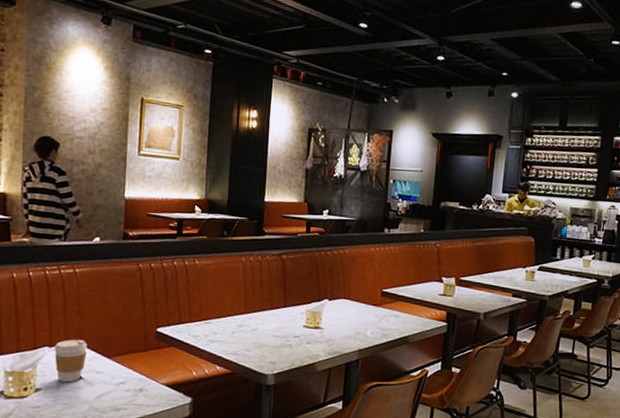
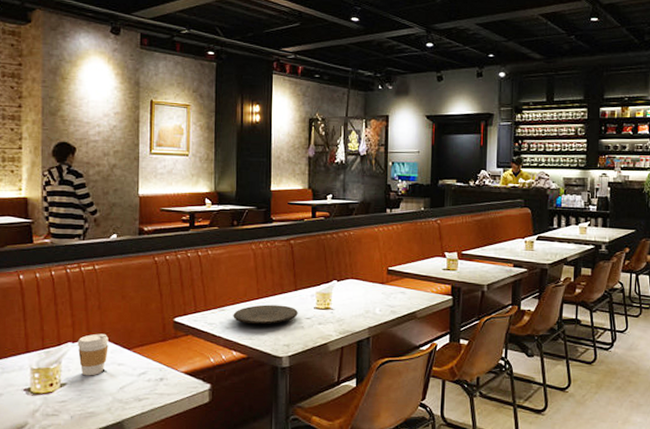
plate: none [218,320,286,340] -> present [233,304,298,325]

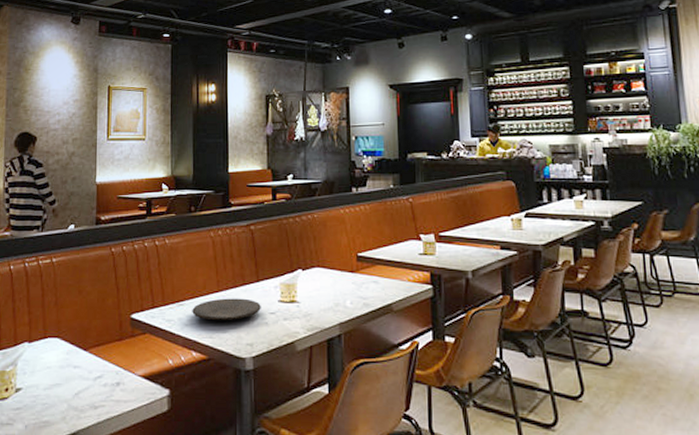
coffee cup: present [77,333,109,376] -> none [33,332,65,380]

